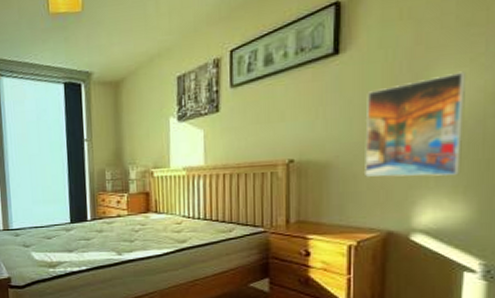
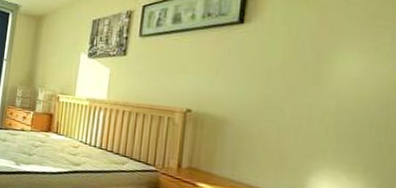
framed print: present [365,71,465,177] -> none [260,57,369,154]

